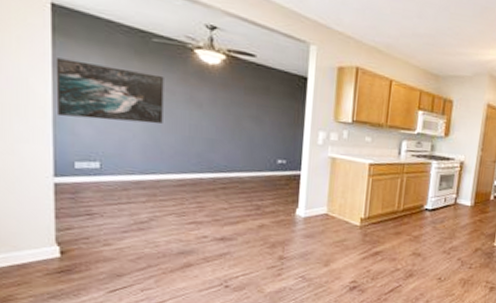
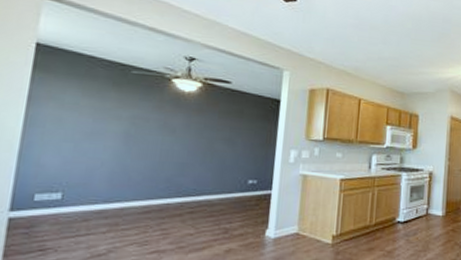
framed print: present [55,57,164,124] -> none [25,92,140,151]

